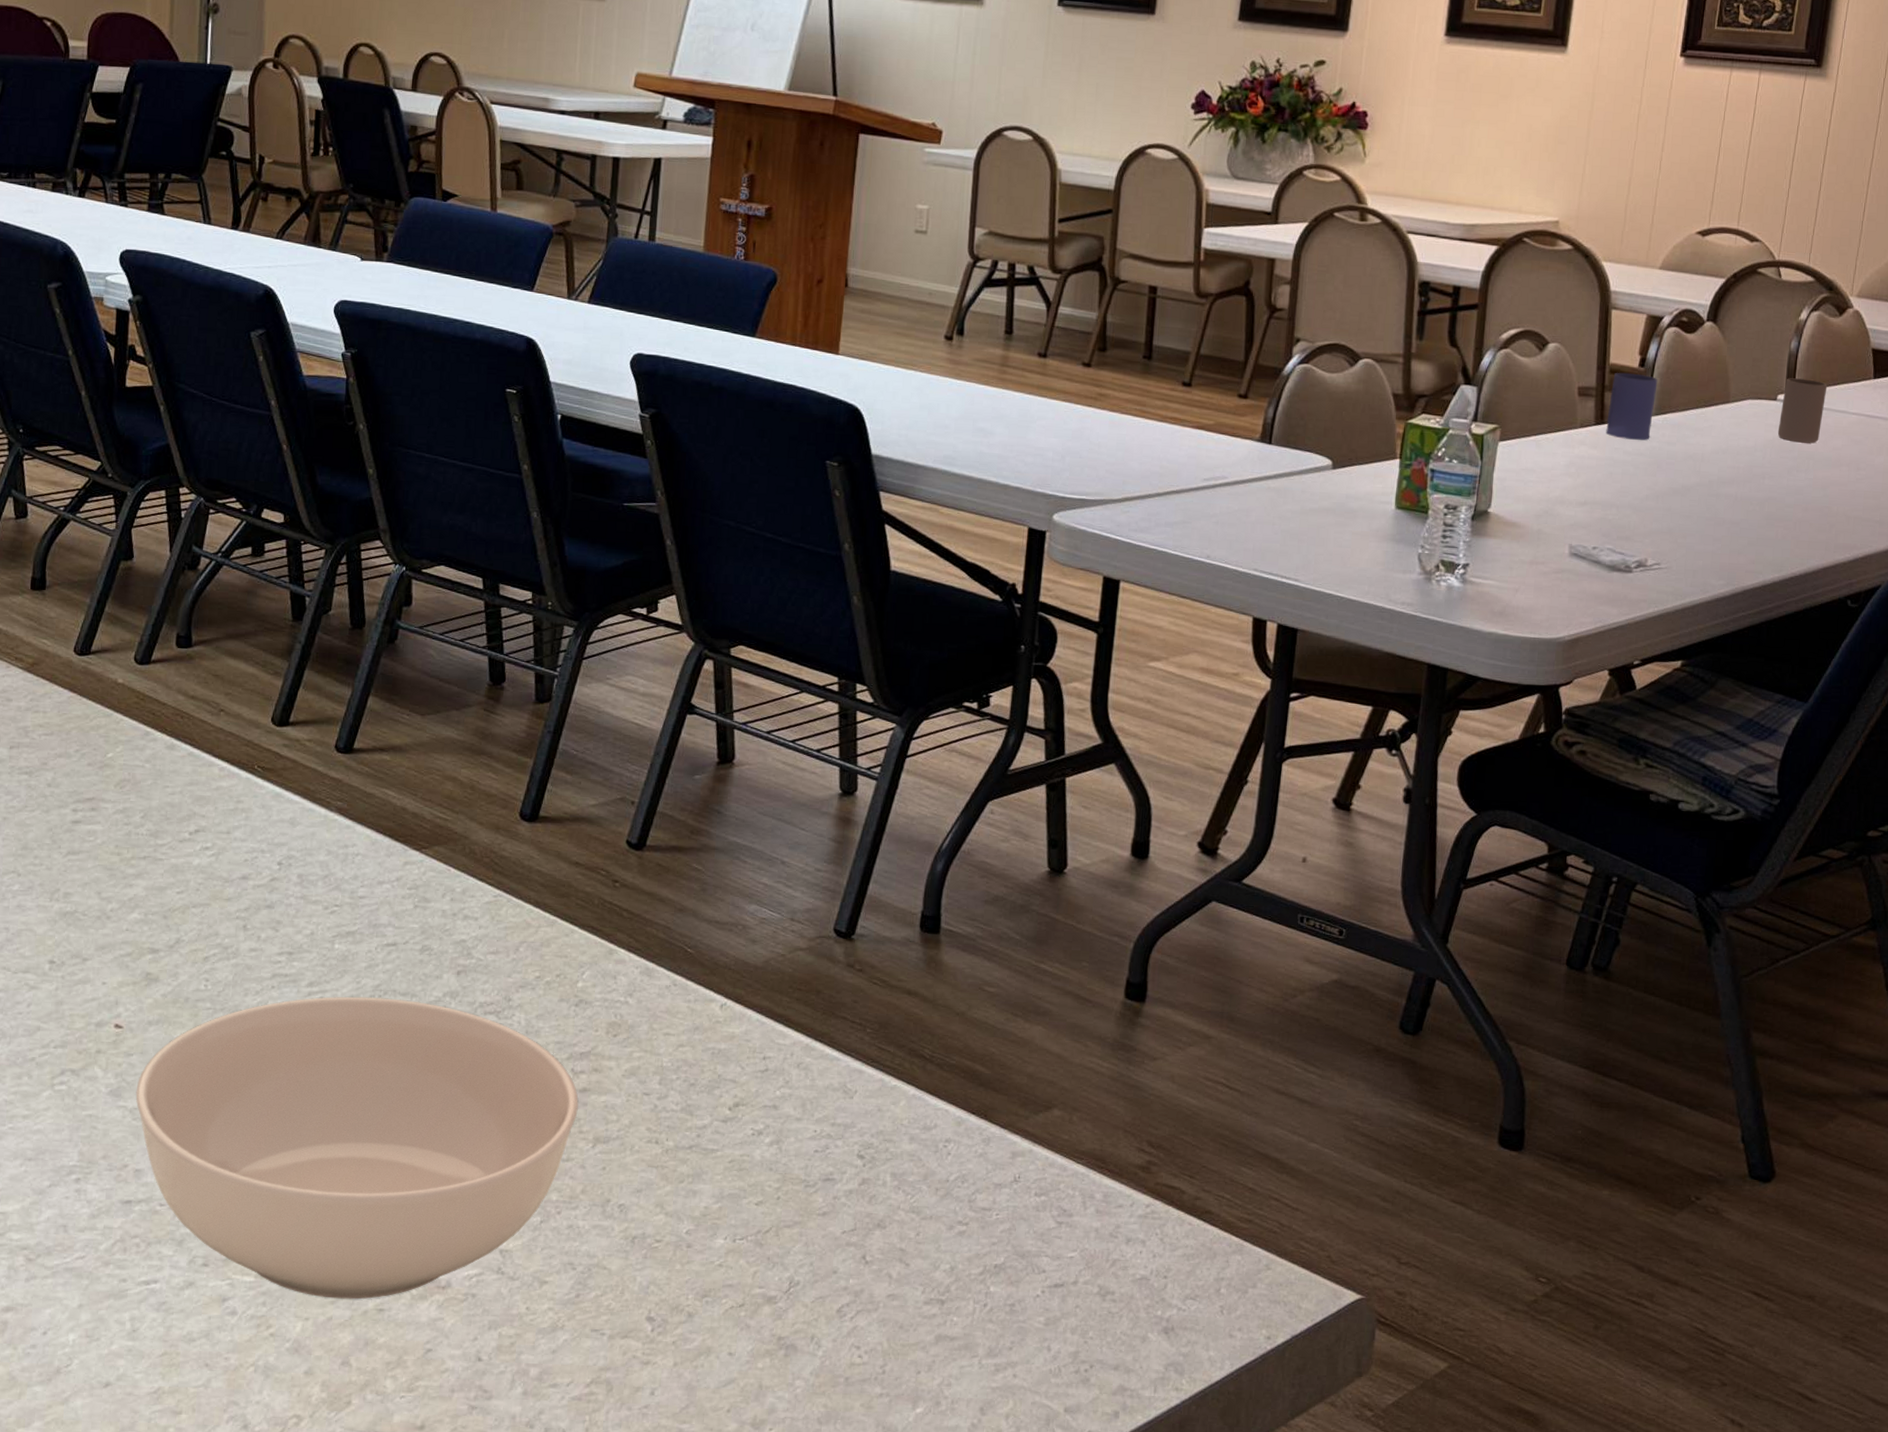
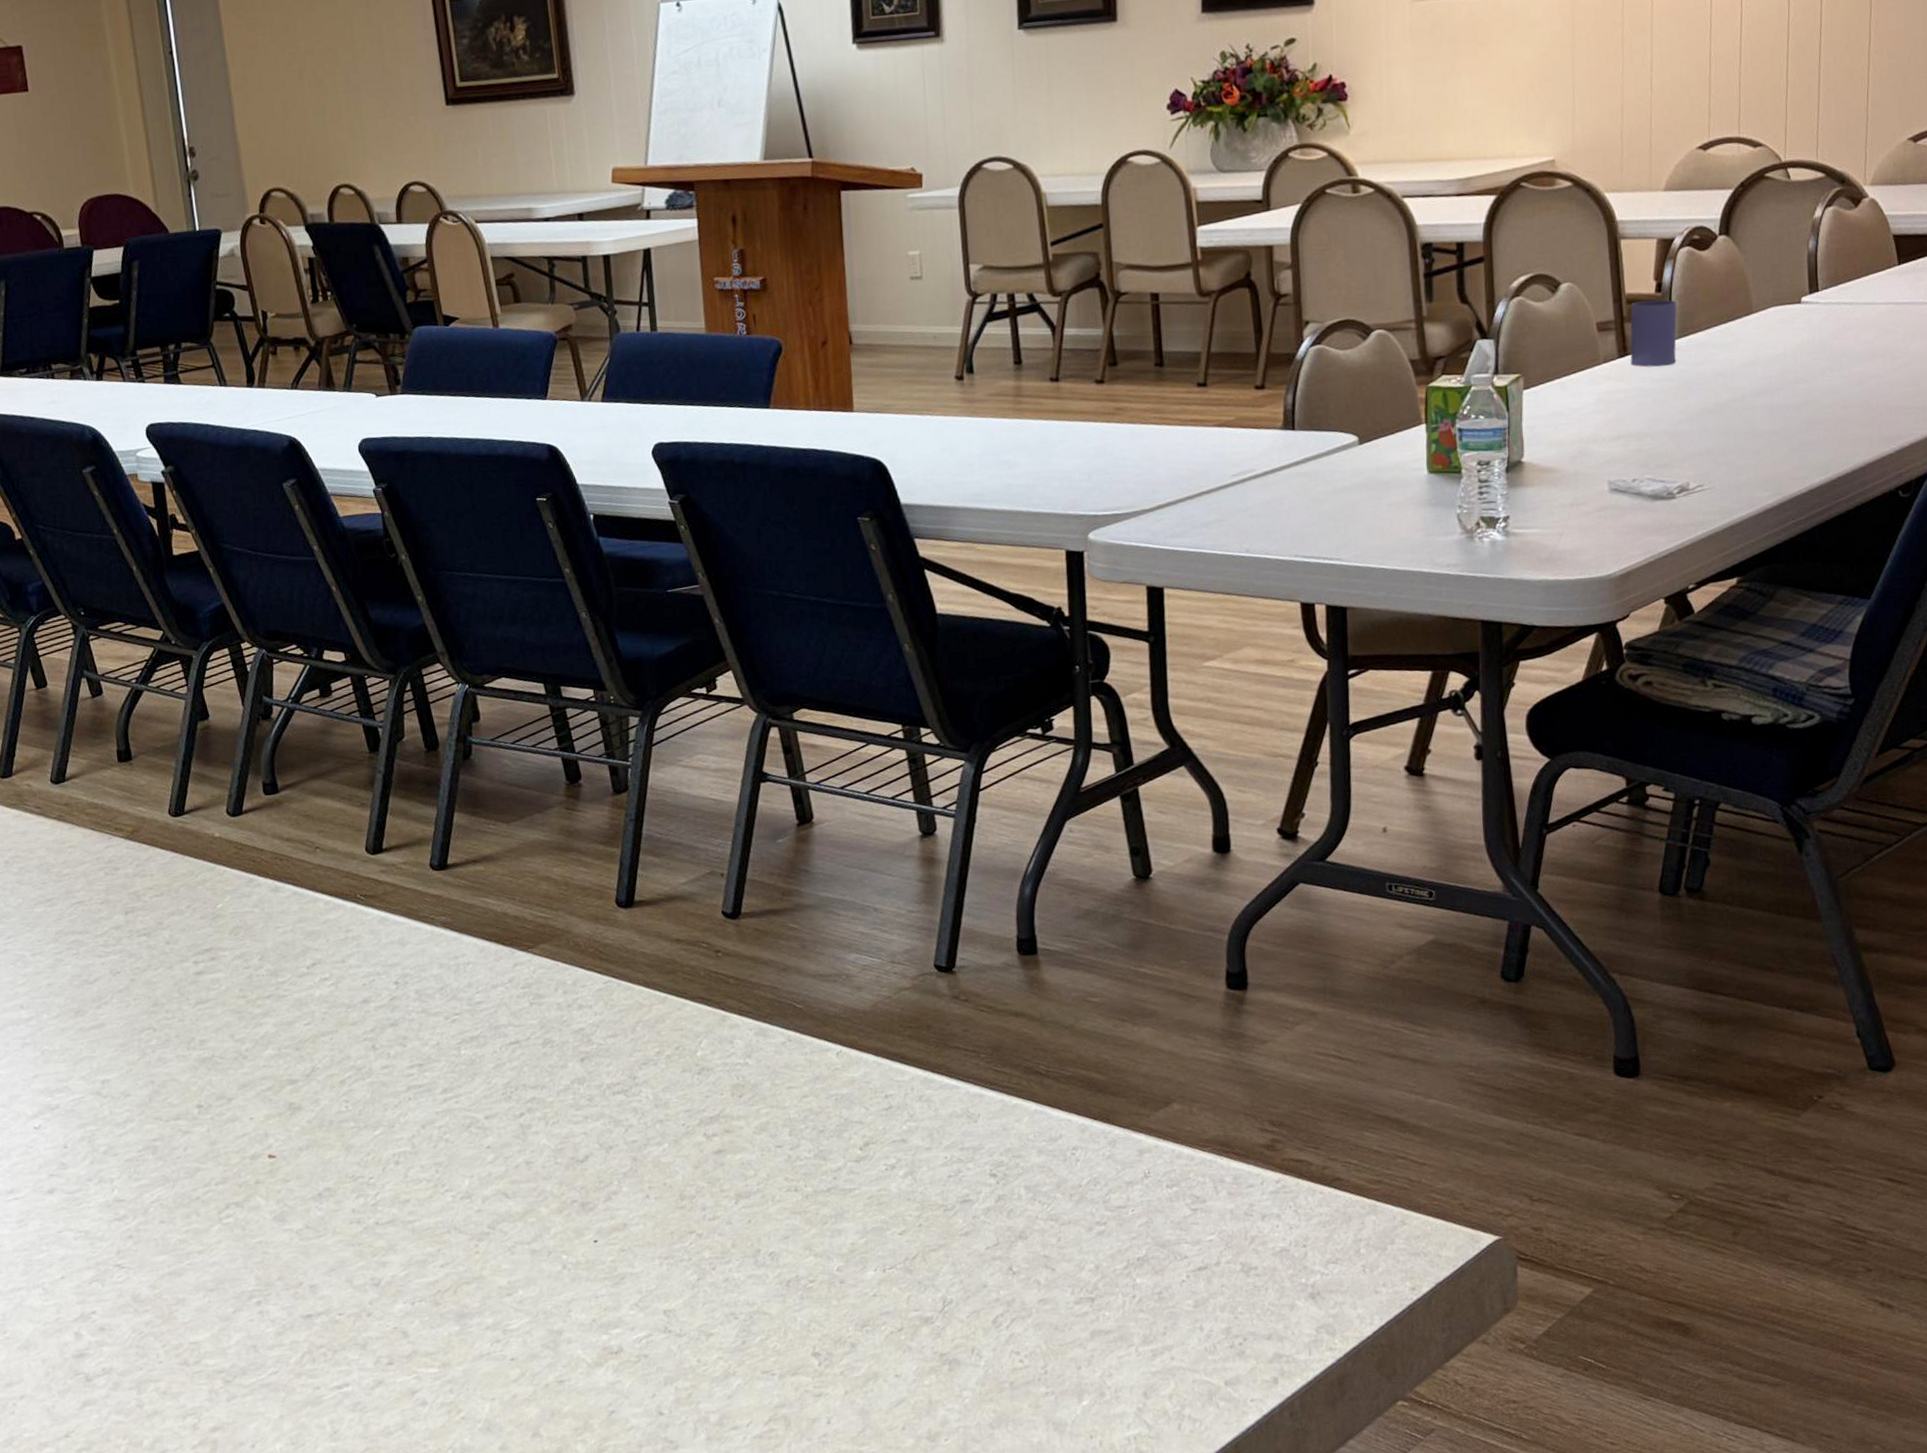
bowl: present [135,996,579,1300] -> none [298,1092,717,1378]
cup: present [1777,378,1828,444] -> none [1806,276,1852,342]

